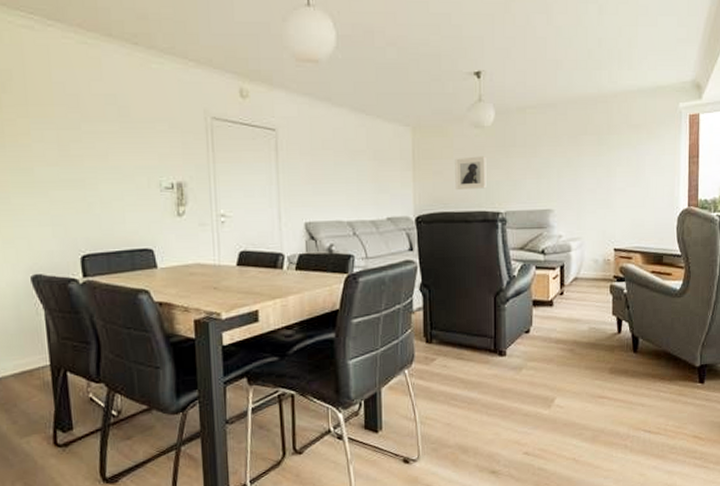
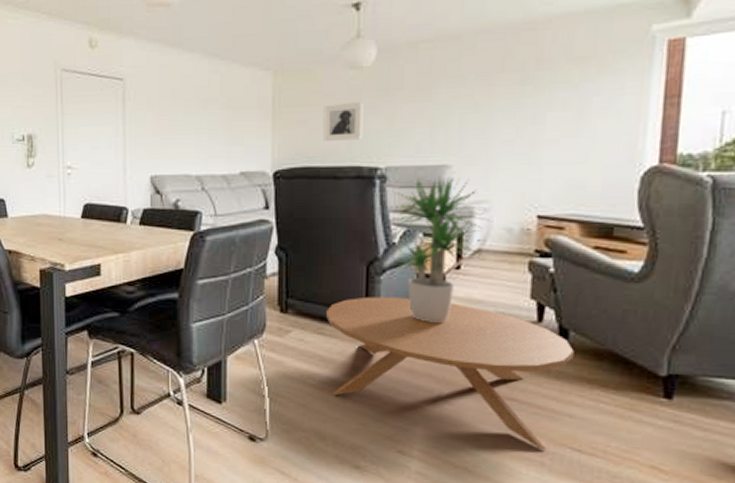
coffee table: none [464,321,643,435] -> present [326,296,574,450]
potted plant: none [508,219,582,341] -> present [387,176,489,323]

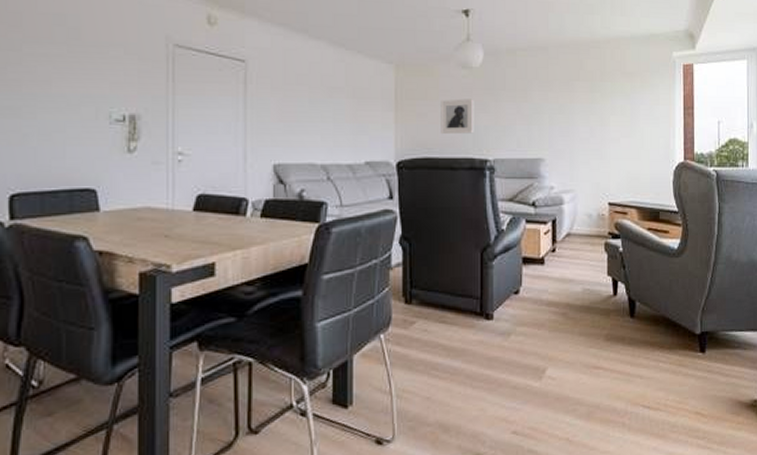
coffee table: present [326,296,574,450] -> none [447,280,640,412]
potted plant: present [387,176,489,323] -> none [496,168,574,303]

